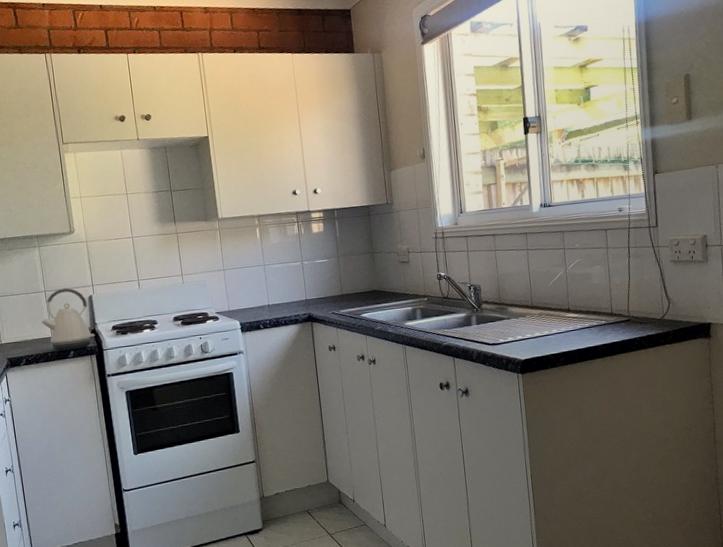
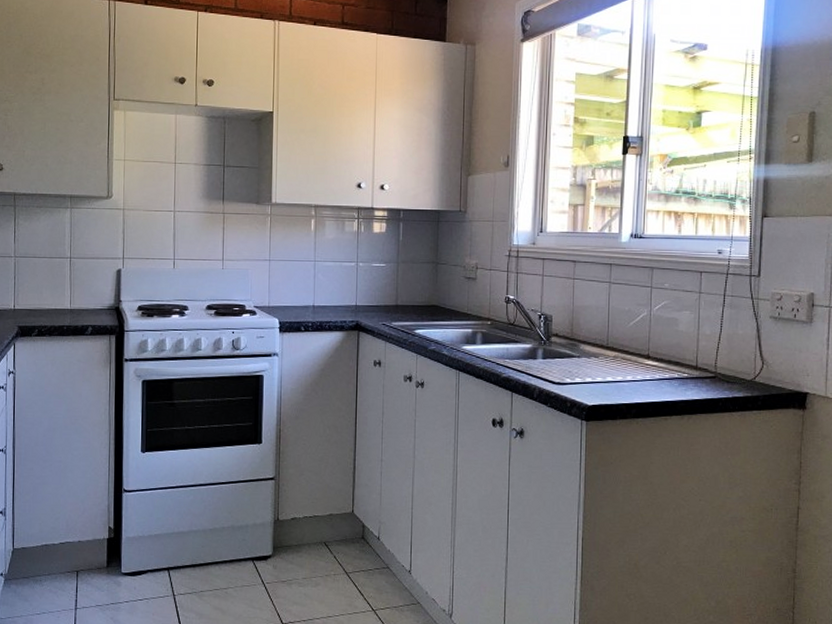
kettle: present [41,288,95,352] -> none [61,257,118,327]

